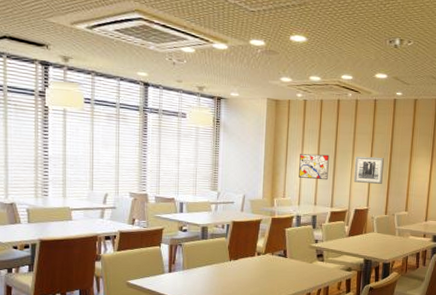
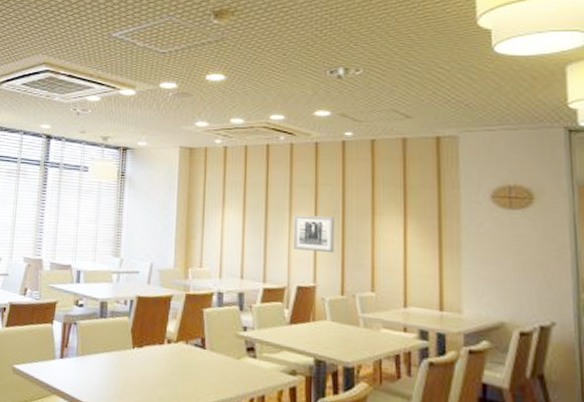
wall art: present [299,153,329,181] -> none [219,211,259,246]

